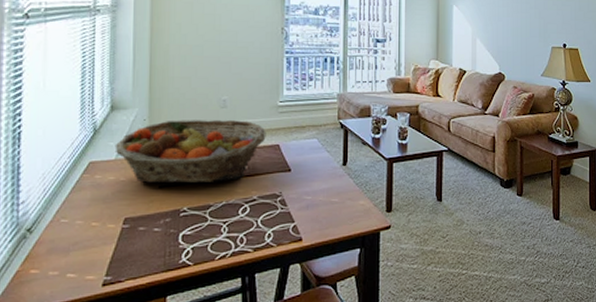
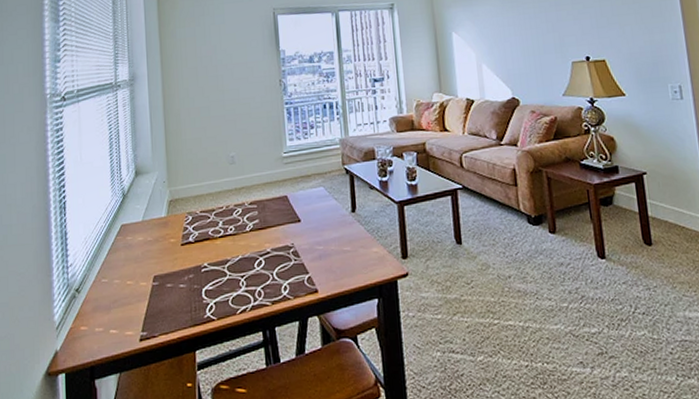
fruit basket: present [114,120,266,184] -> none [141,174,274,241]

